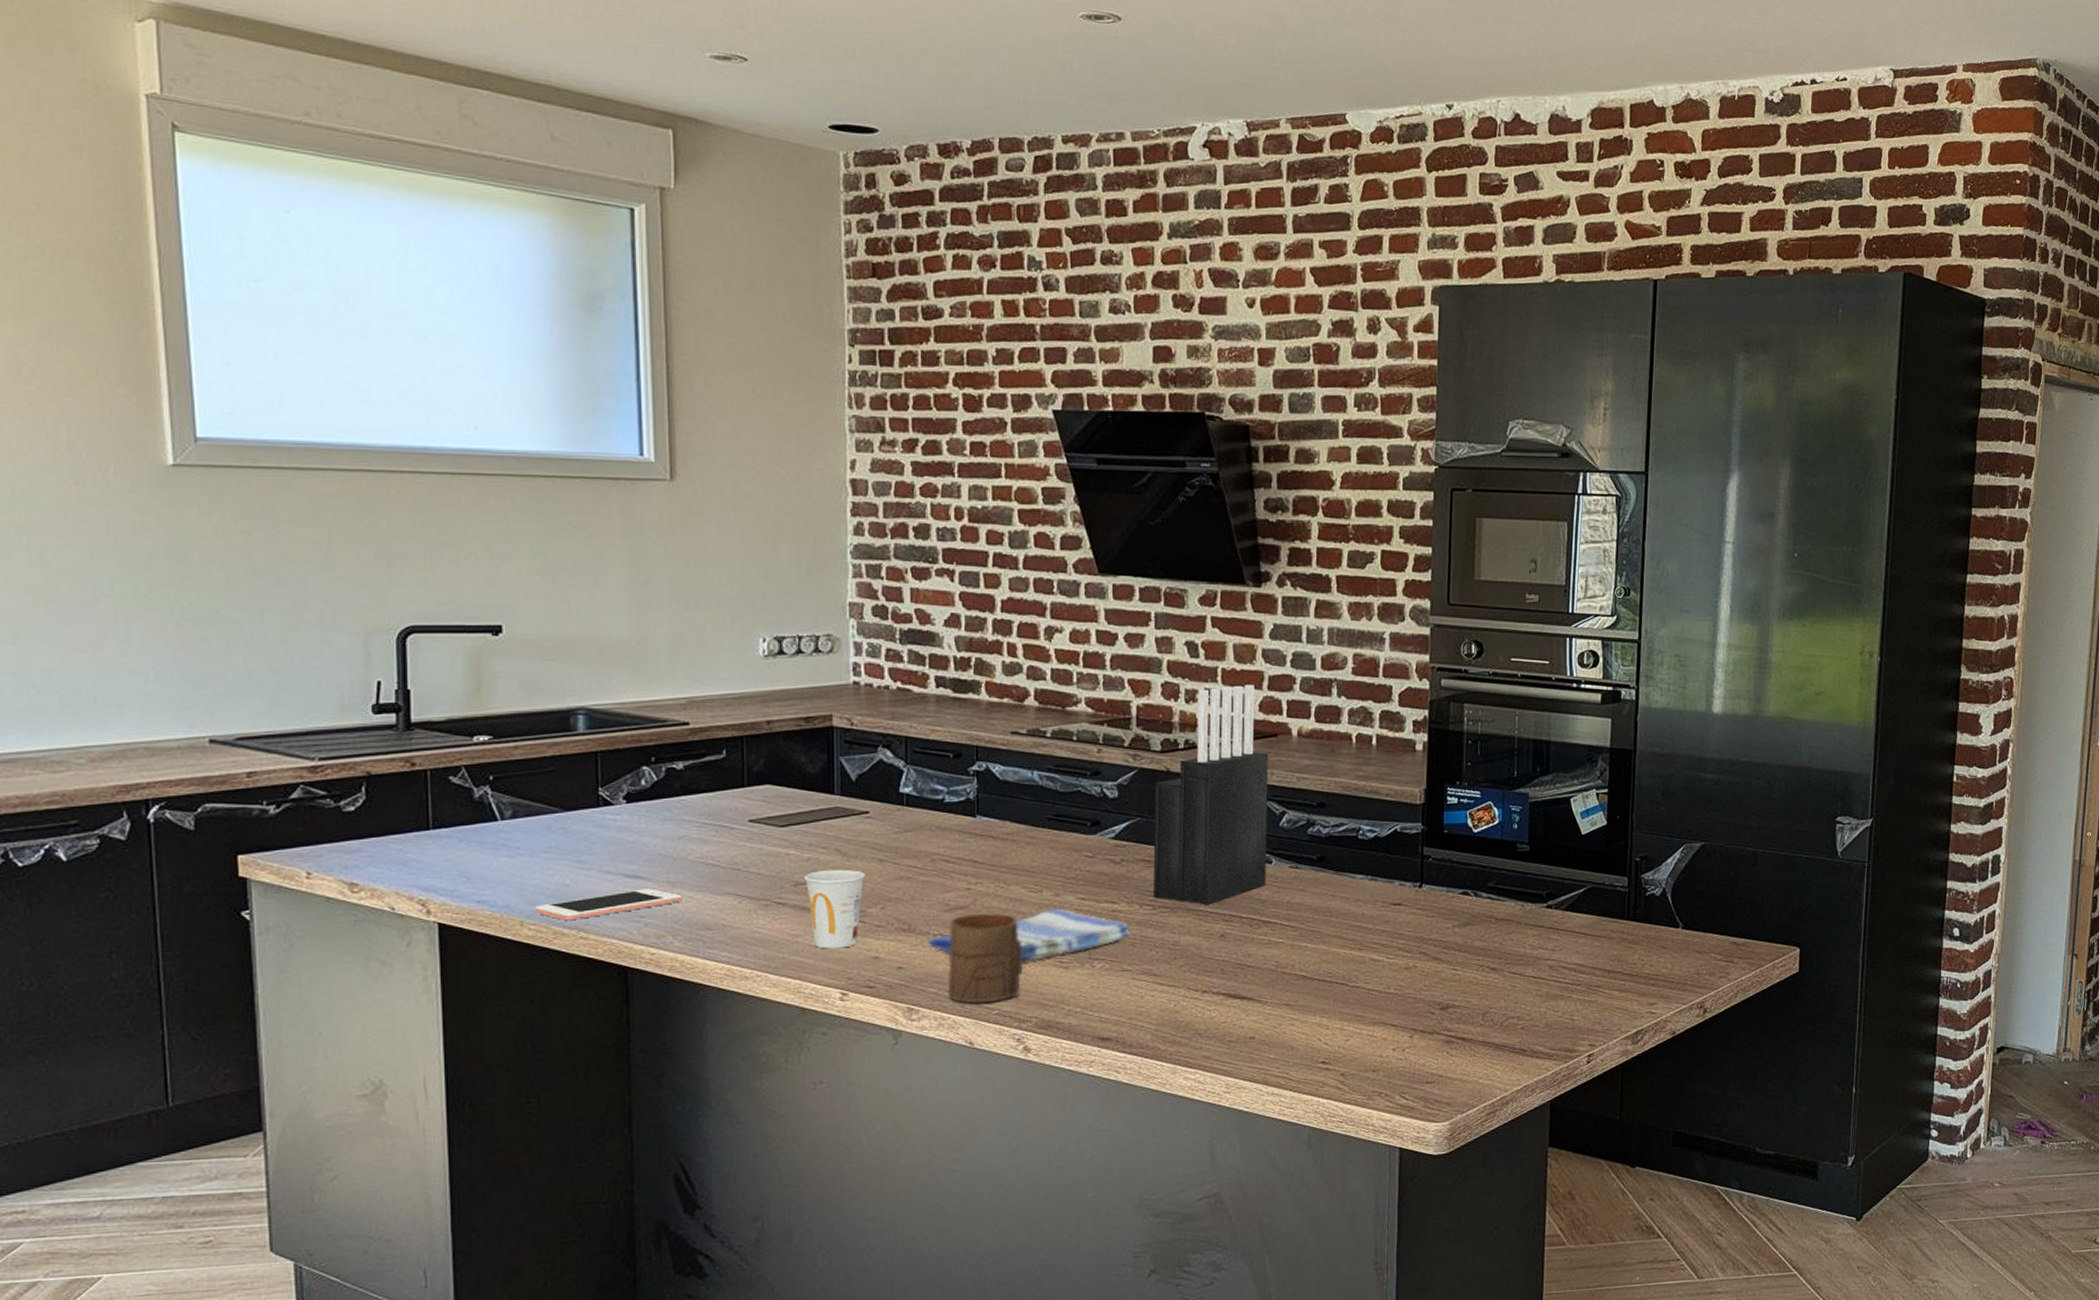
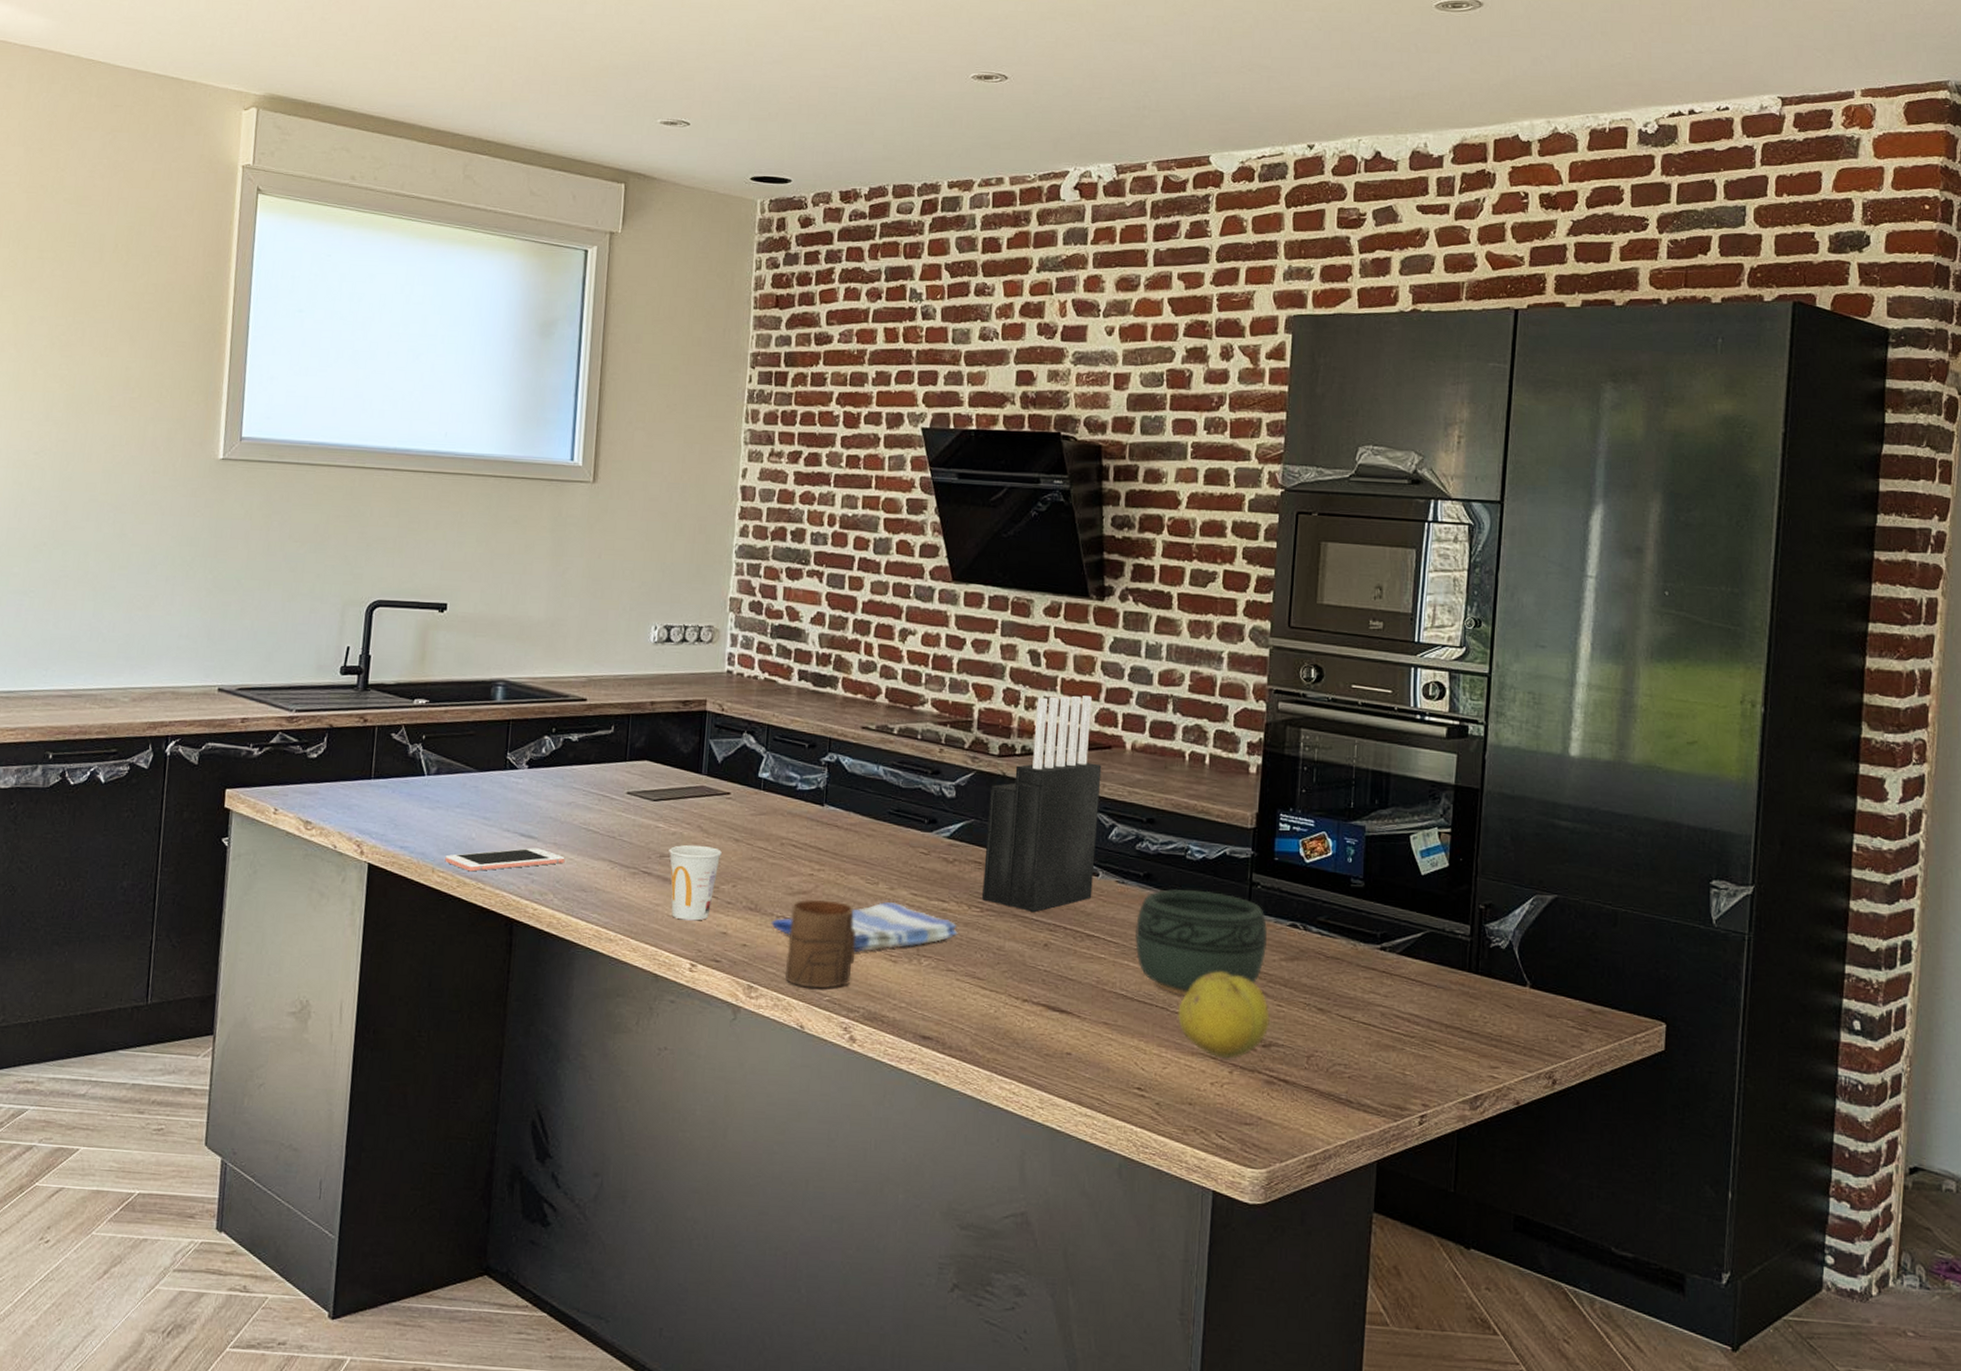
bowl: none [1312,867,1440,971] -> present [1135,888,1267,996]
fruit: none [1358,943,1447,1025] -> present [1178,971,1271,1059]

